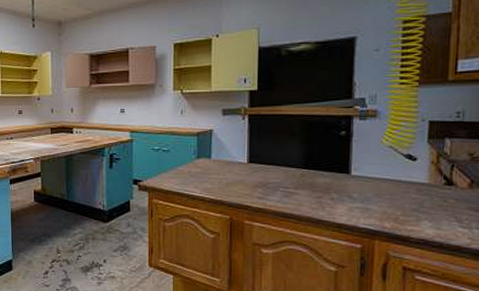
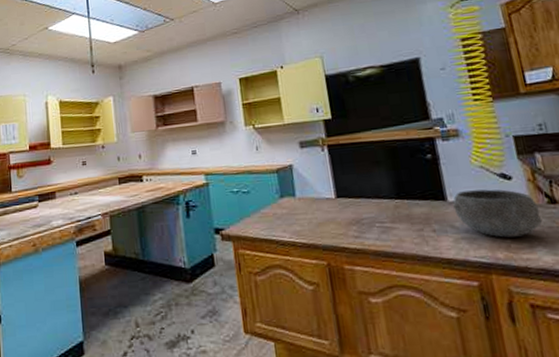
bowl: none [355,167,435,211] -> present [453,189,543,238]

